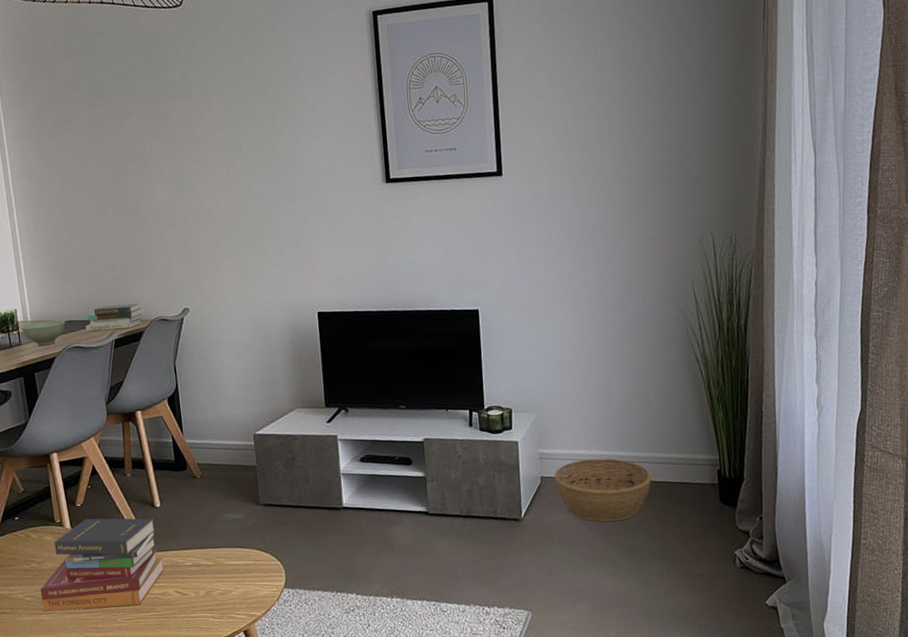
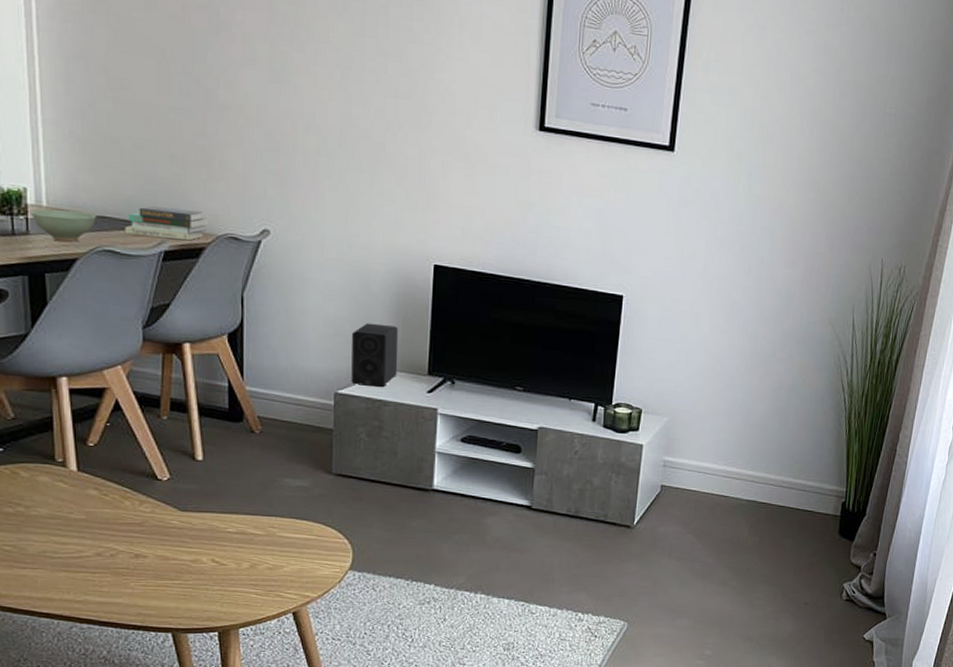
books: present [39,518,165,612] -> none [25,462,200,570]
speaker: none [260,370,301,425] -> present [351,323,399,387]
basket: present [554,458,653,522] -> none [675,473,777,541]

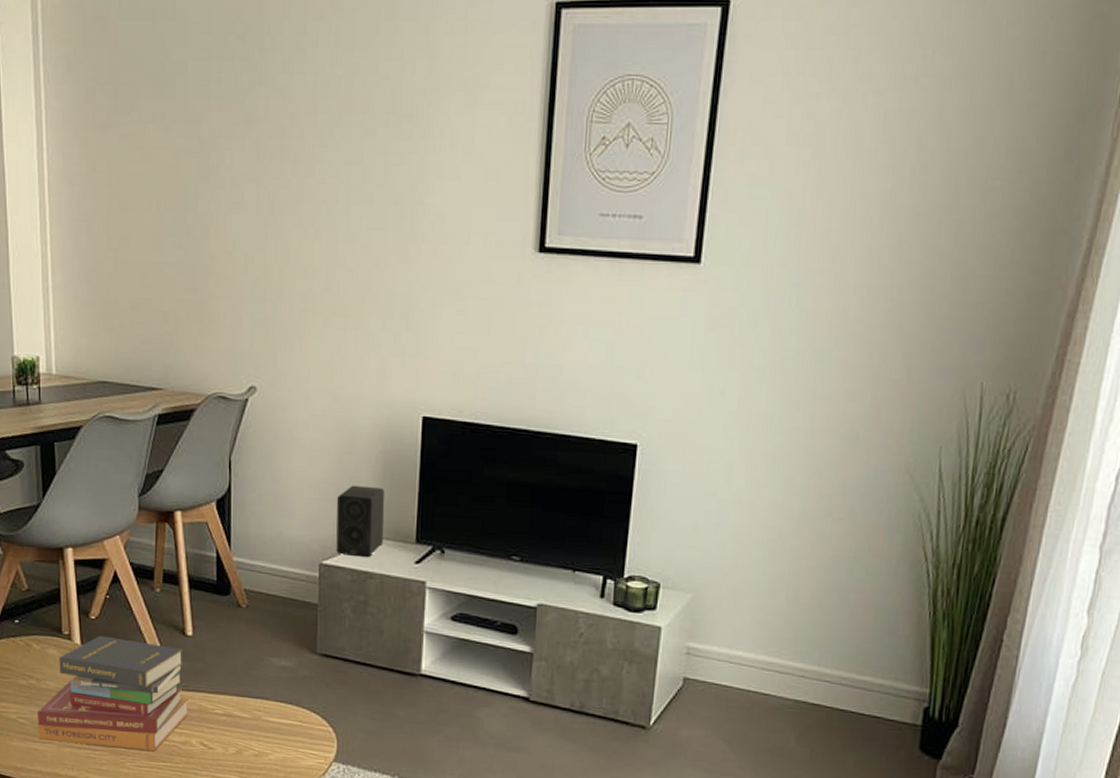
books: none [25,462,200,570] -> present [36,635,190,751]
bowl: present [31,209,96,242] -> none [43,377,98,409]
books: present [125,205,209,241] -> none [123,367,199,403]

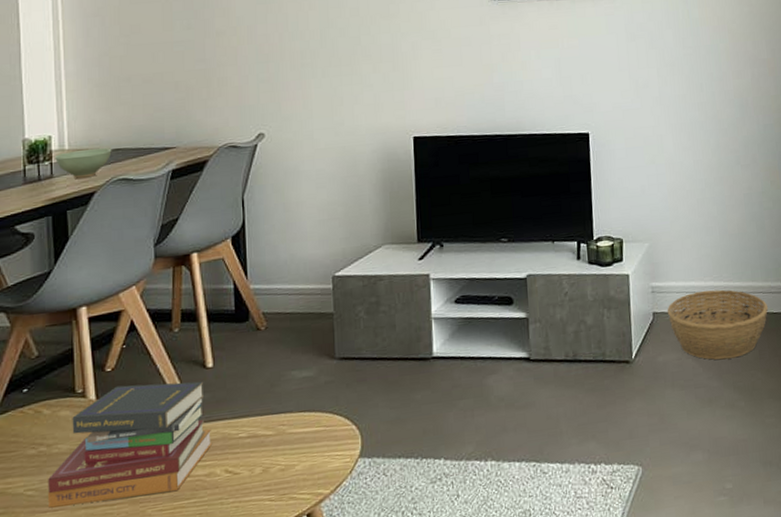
bowl: none [43,377,98,409] -> present [55,148,112,179]
speaker: present [336,485,385,557] -> none [343,201,389,265]
basket: none [701,664,834,751] -> present [667,290,769,360]

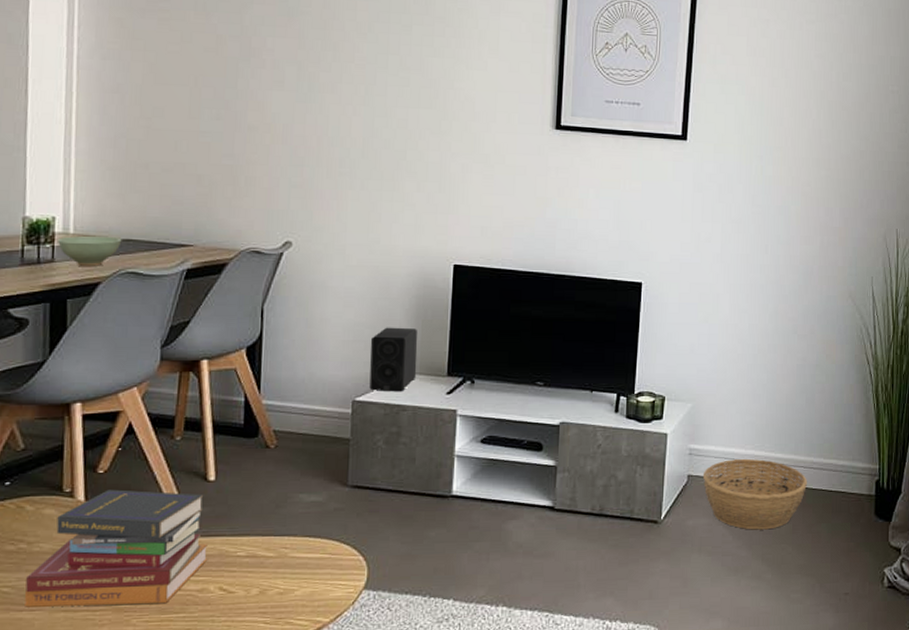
speaker: none [343,201,389,265] -> present [369,327,418,391]

